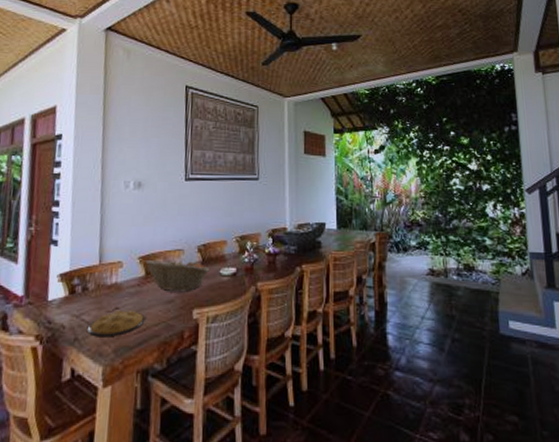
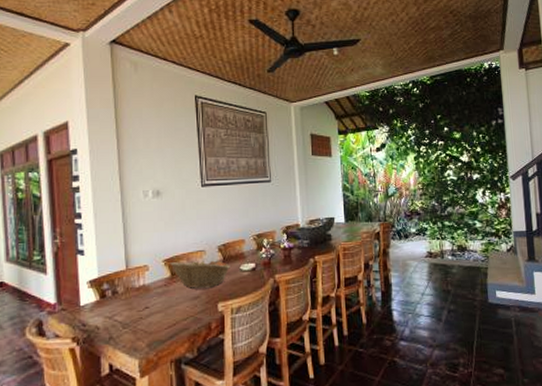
plate: present [88,310,145,337] -> none [121,308,174,335]

